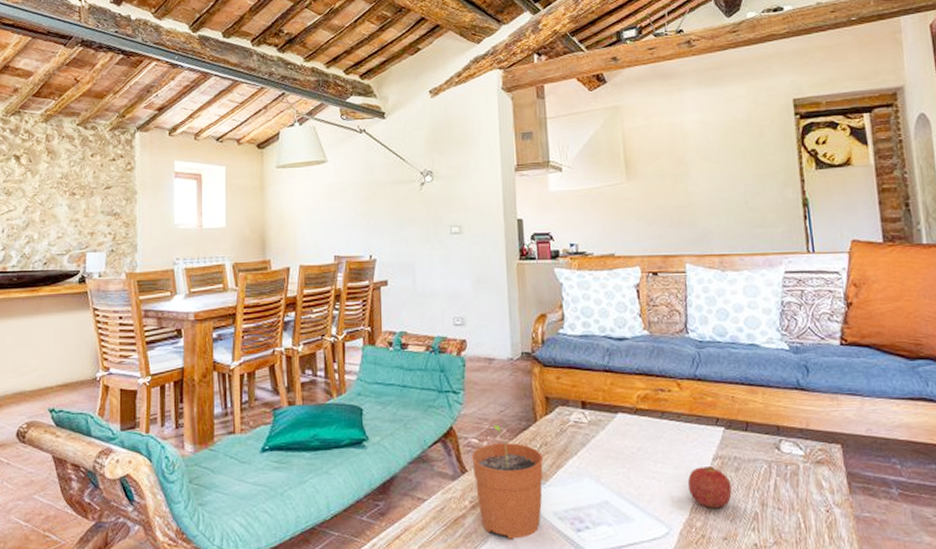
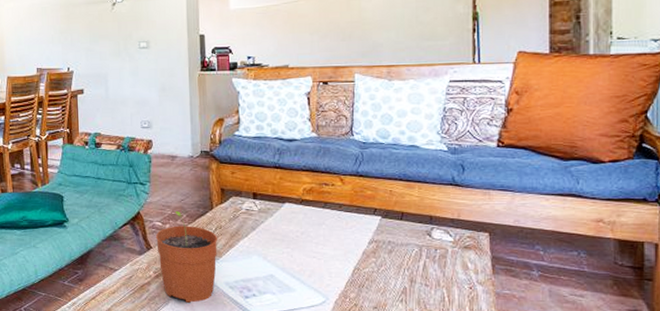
fruit: present [687,467,732,508] -> none [344,249,384,283]

